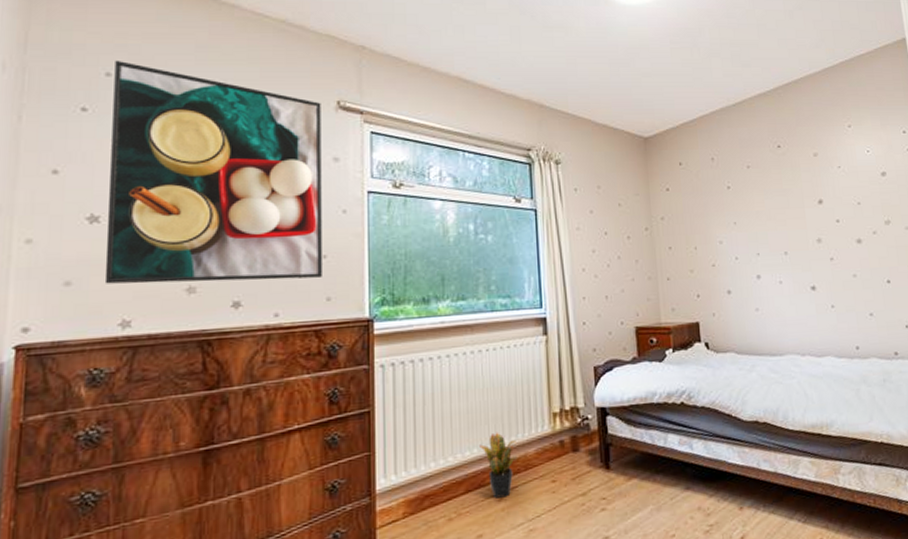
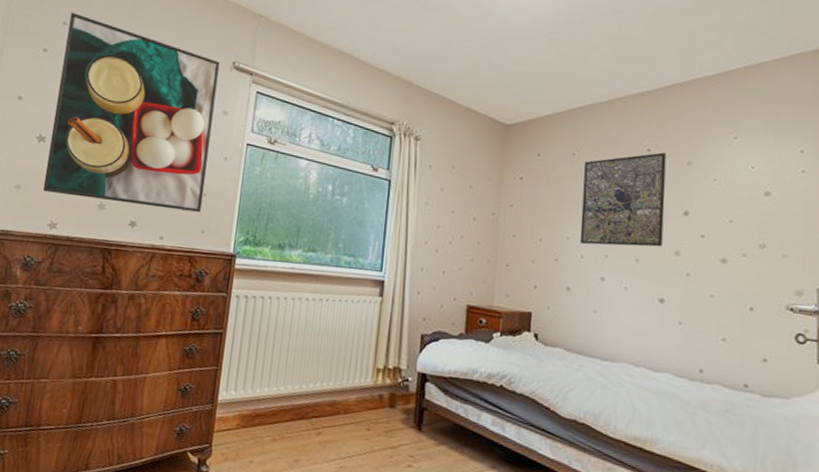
potted plant: present [479,432,518,499] -> none [308,374,342,433]
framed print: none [724,147,805,246] -> present [580,152,667,247]

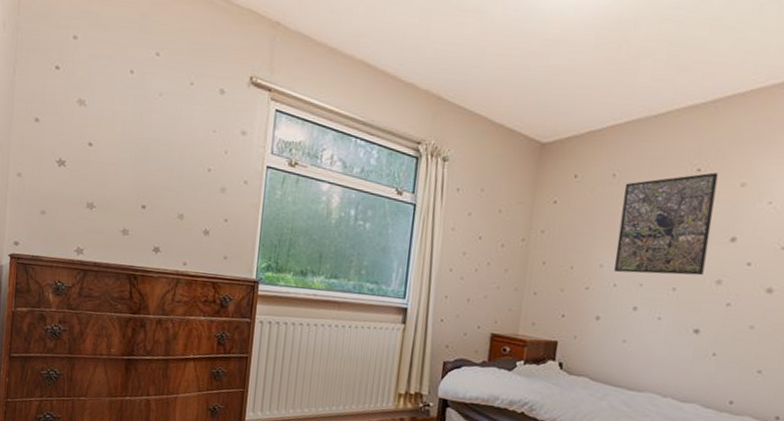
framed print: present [42,12,220,212] -> none [67,24,237,238]

